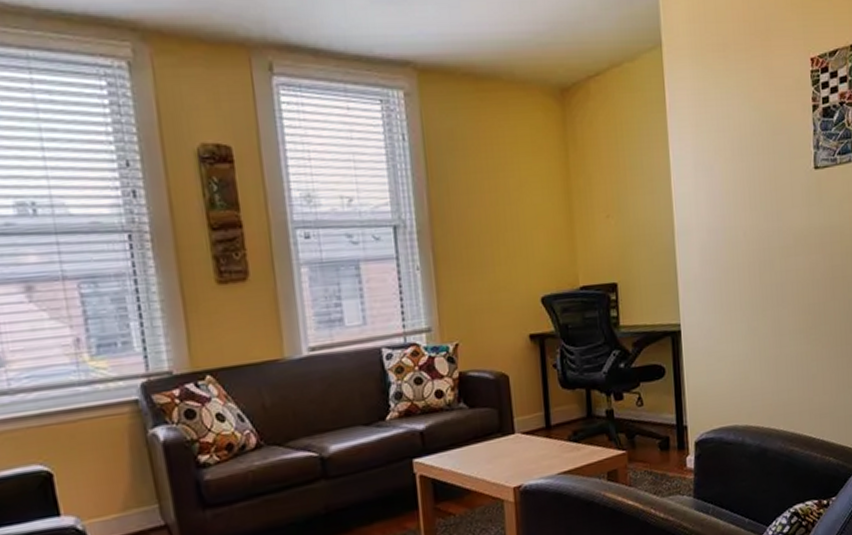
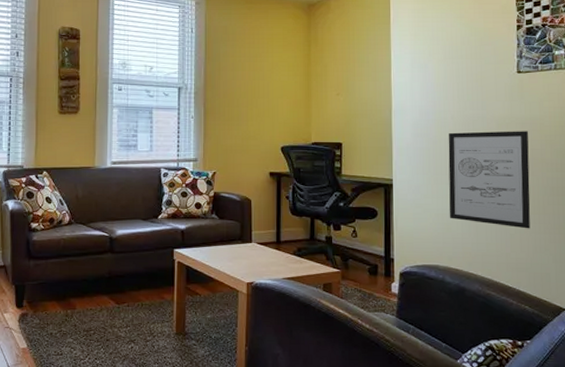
wall art: none [741,243,833,366] -> present [448,131,531,229]

